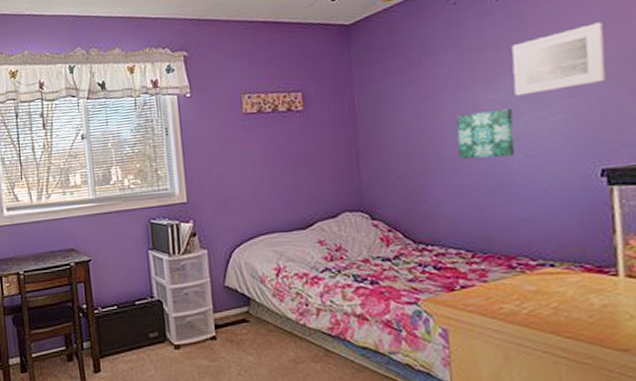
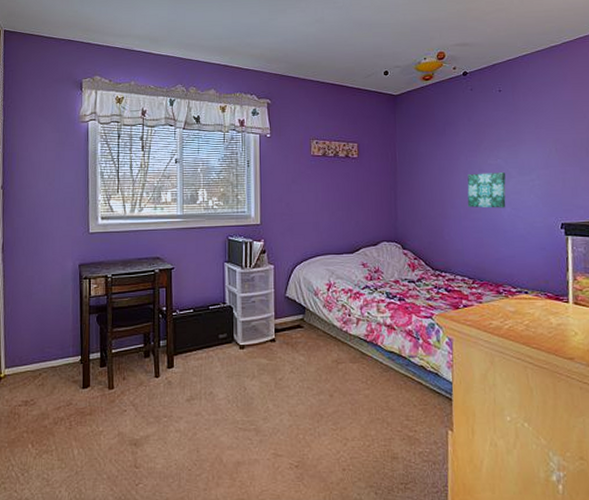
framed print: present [511,22,606,96] -> none [507,117,567,164]

